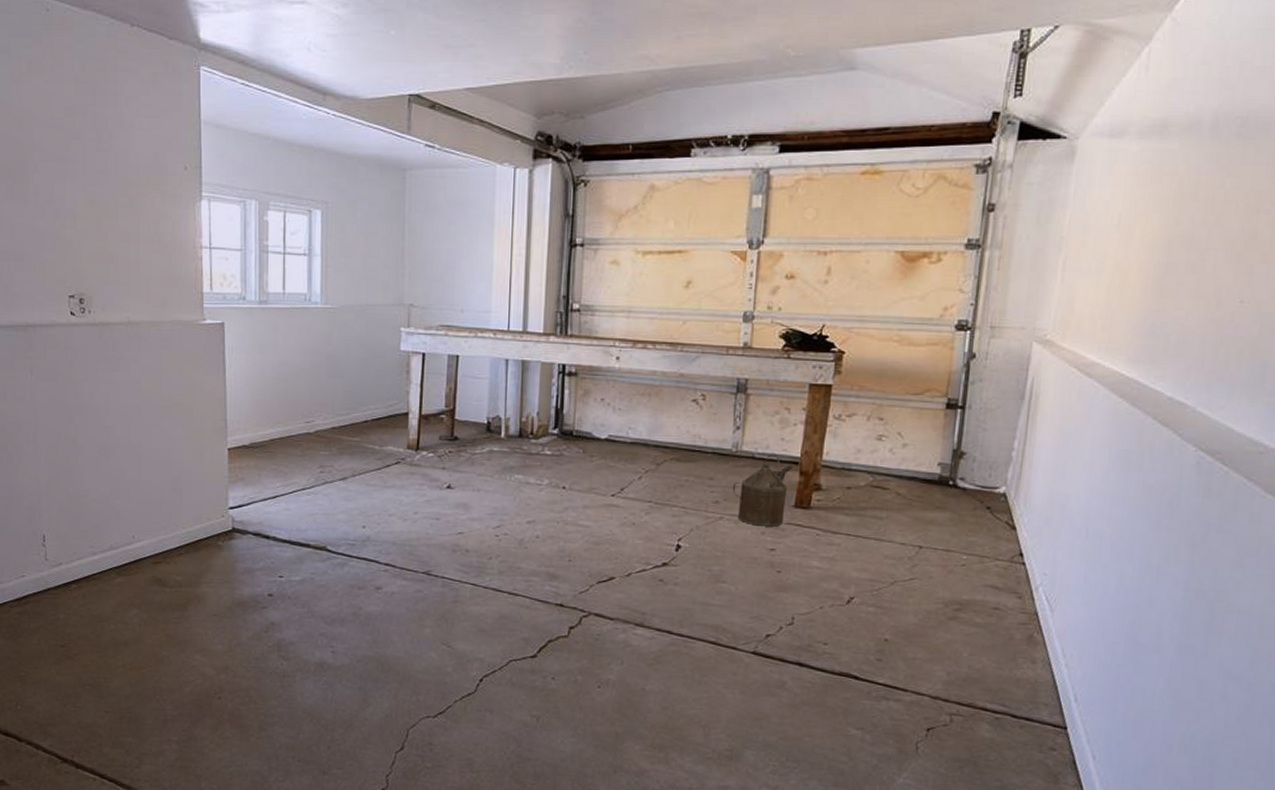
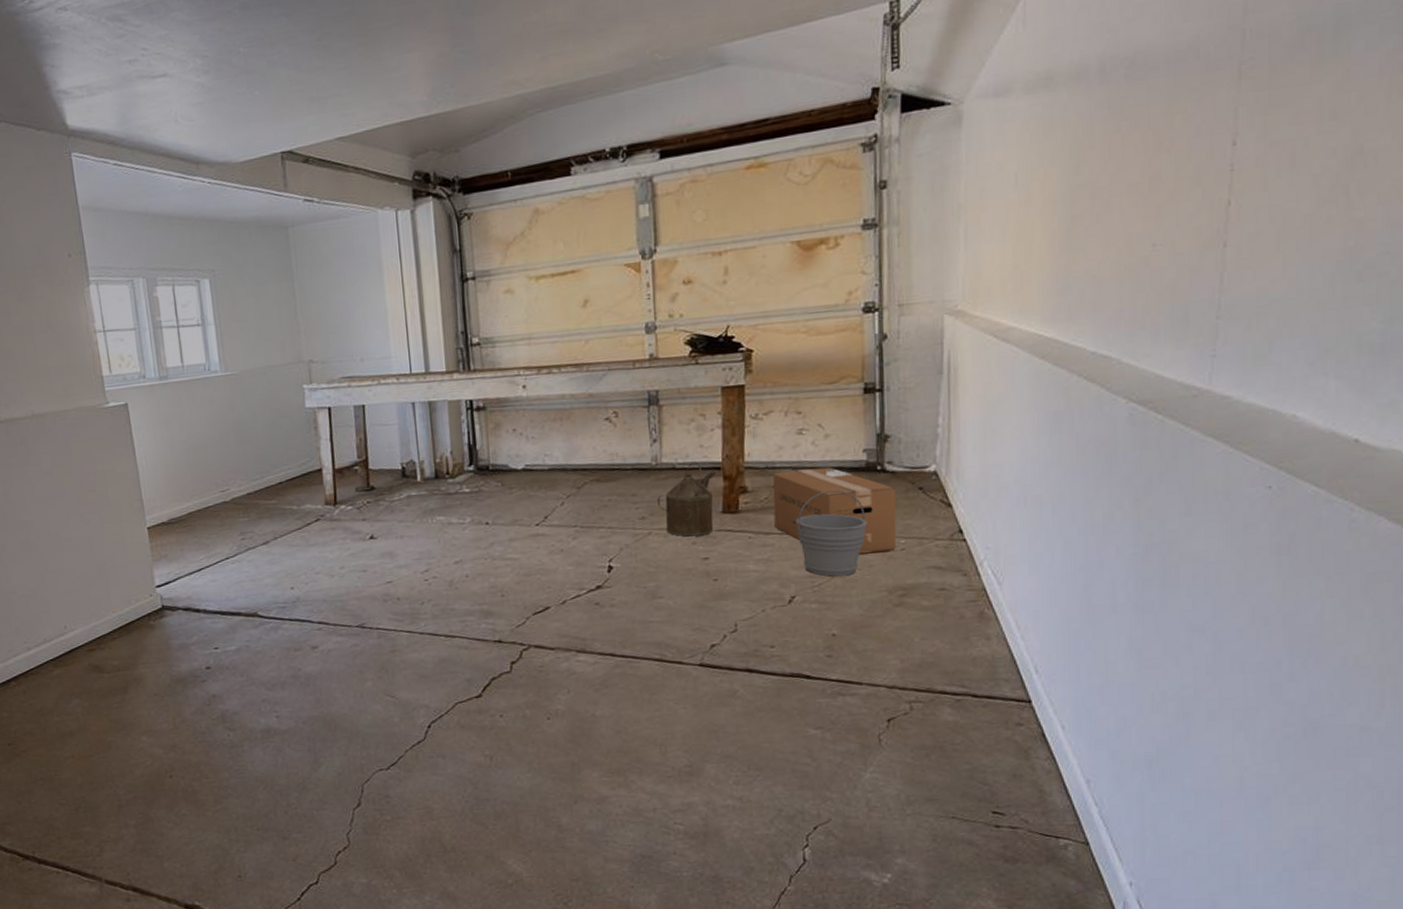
box: none [843,474,965,566] -> present [773,467,897,554]
bucket: none [864,498,933,584] -> present [796,489,868,577]

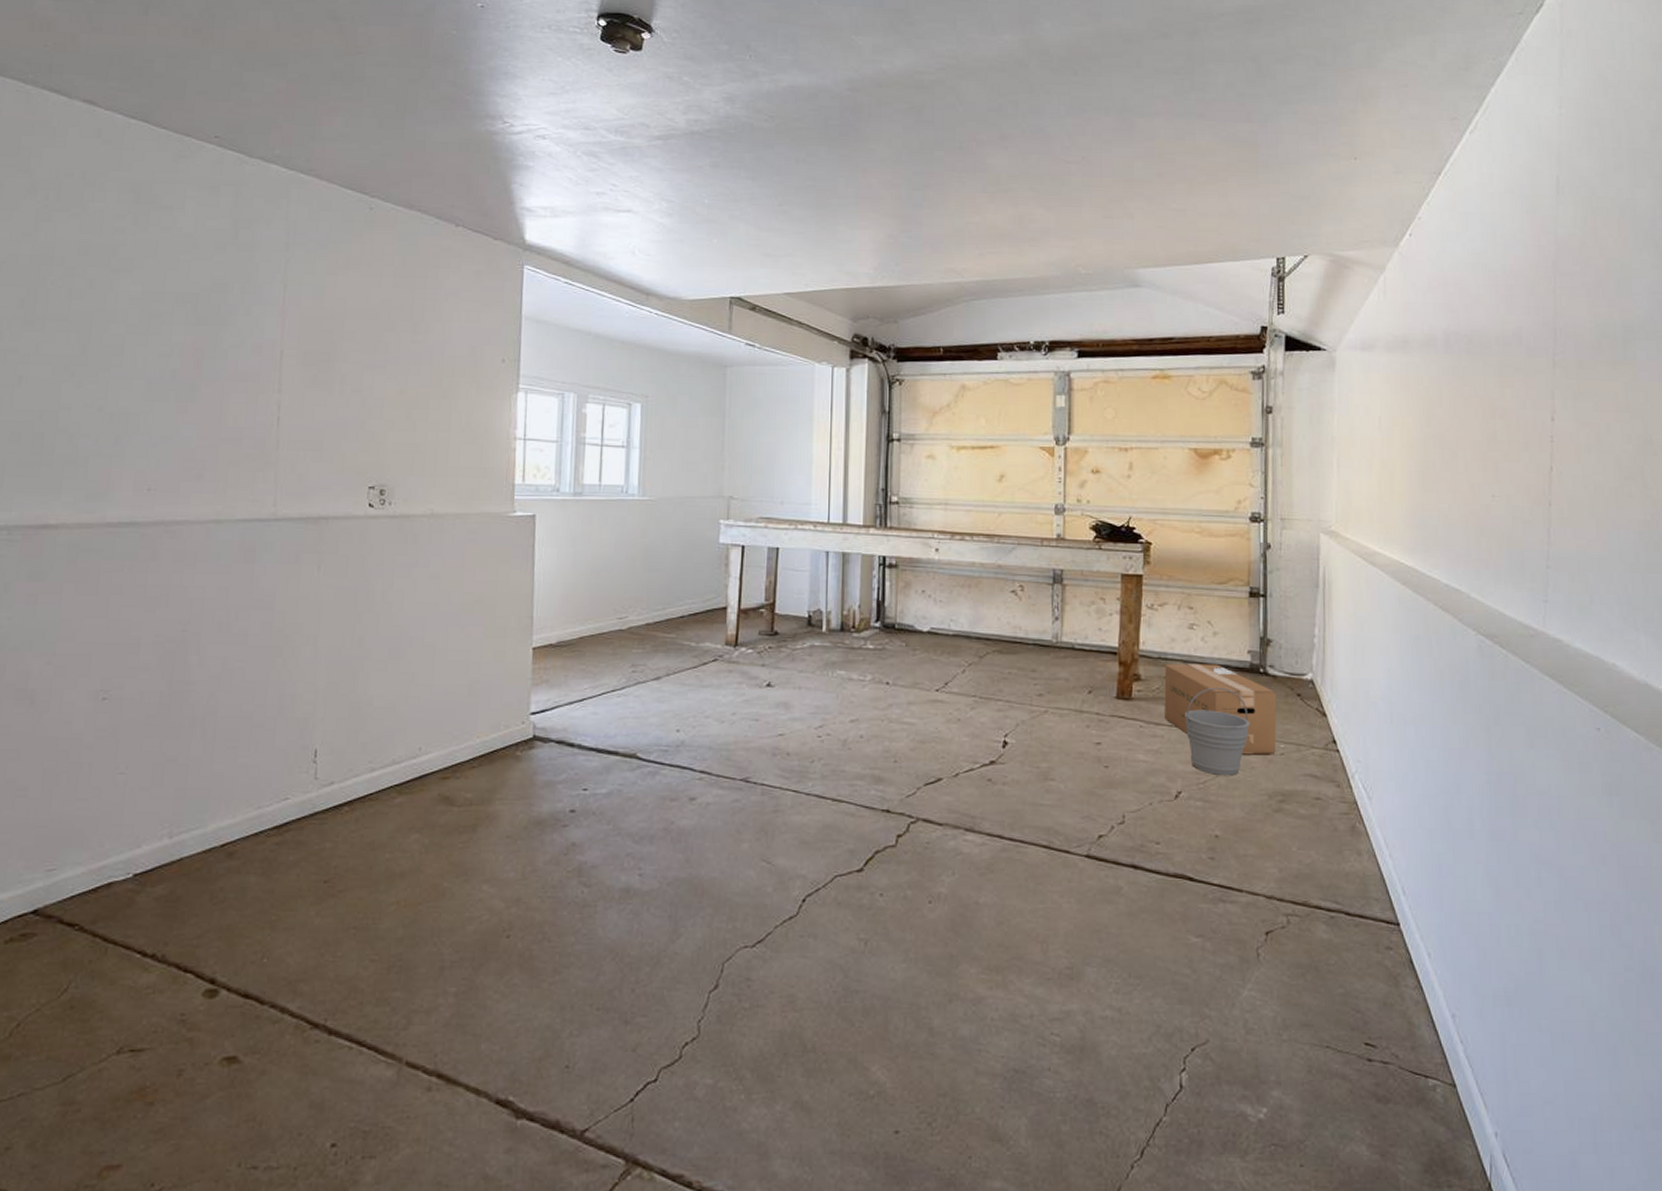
watering can: present [656,461,717,537] -> none [1055,643,1113,719]

